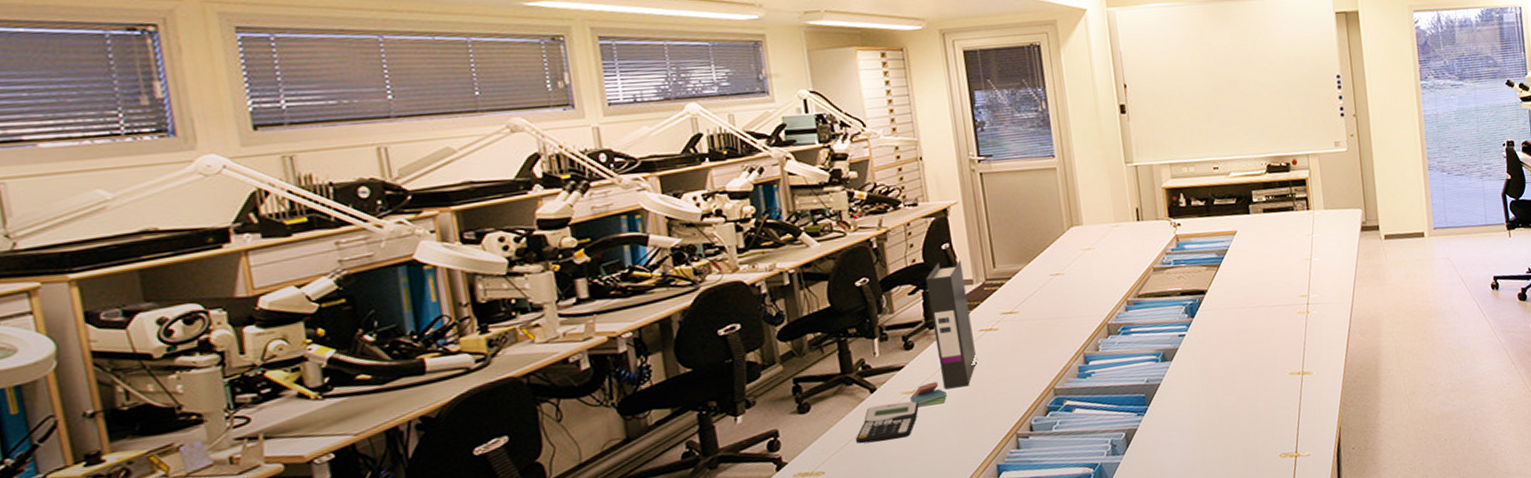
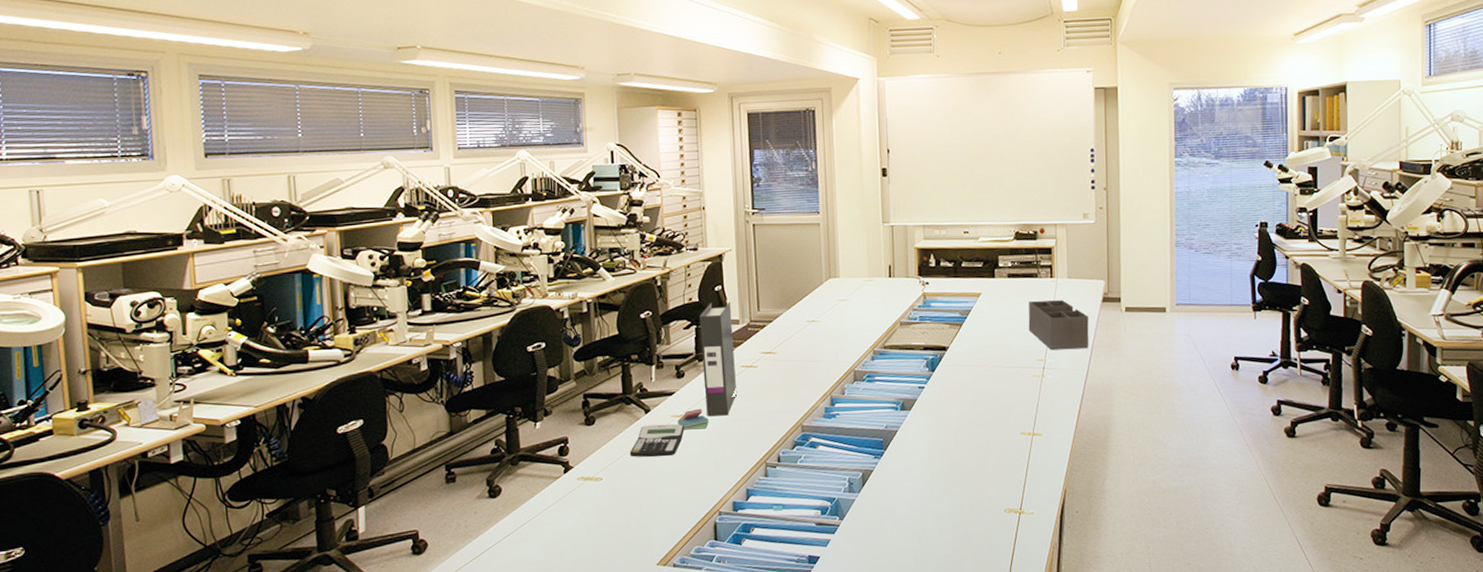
desk organizer: none [1287,232,1351,285] -> present [1028,300,1089,351]

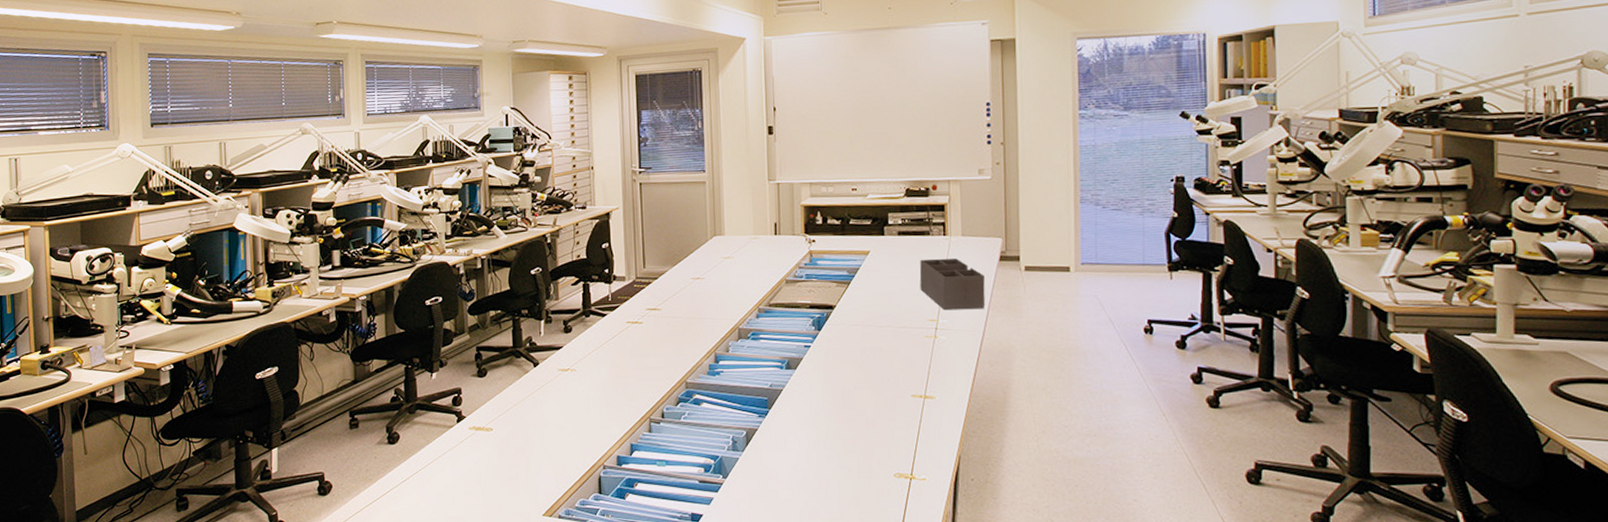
calculator: present [629,424,685,457] -> none [518,377,571,410]
sticky notes: present [678,408,709,430] -> none [565,363,595,384]
binder: present [698,301,737,417] -> none [586,258,622,371]

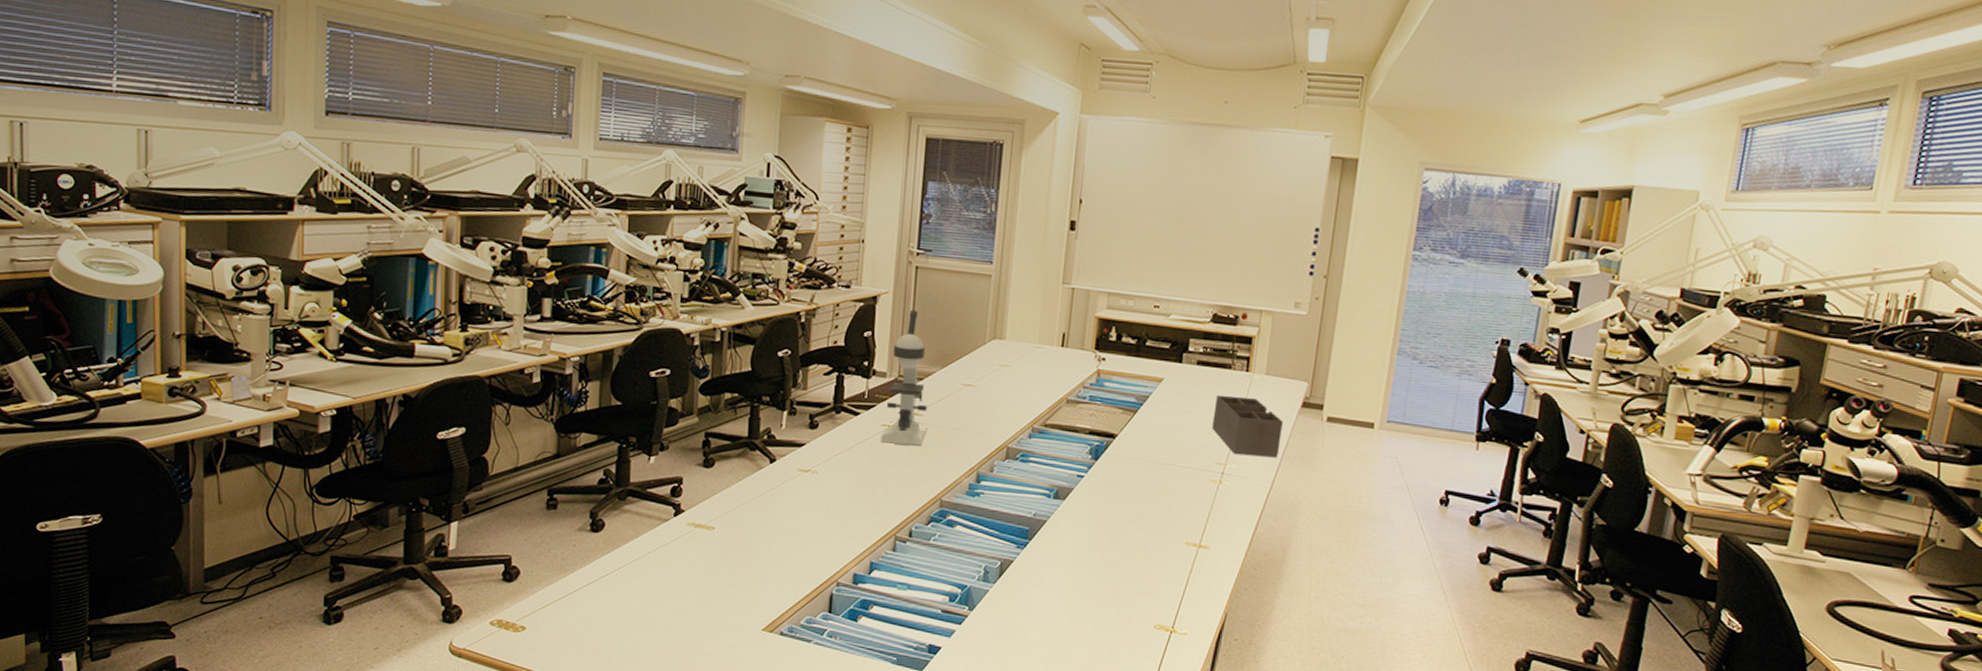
microscope: none [627,219,667,338] -> present [881,309,928,446]

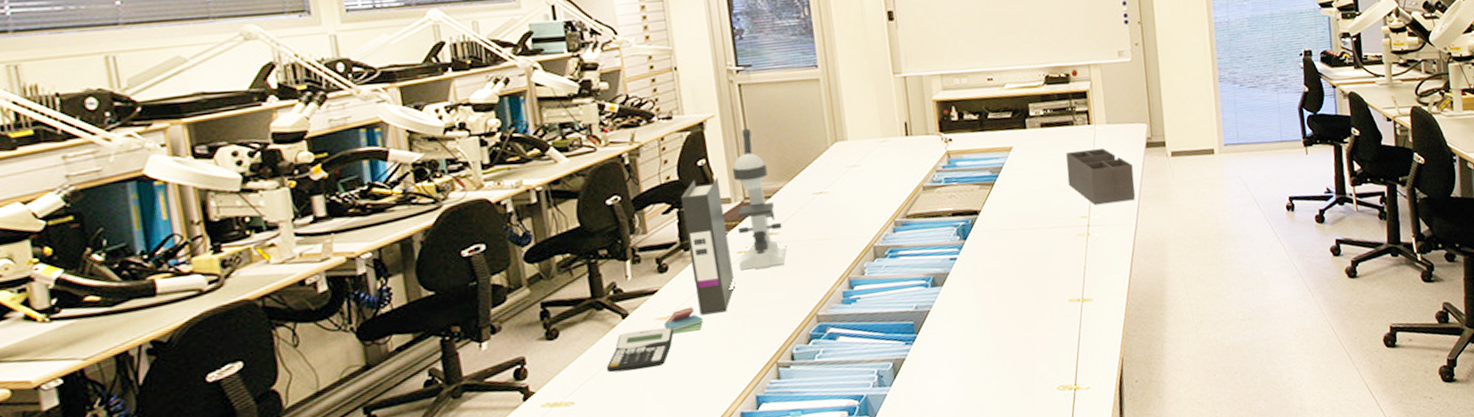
calculator: none [747,475,811,513] -> present [606,327,674,373]
sticky notes: none [804,465,839,489] -> present [664,306,703,334]
binder: none [837,349,880,478] -> present [680,177,735,316]

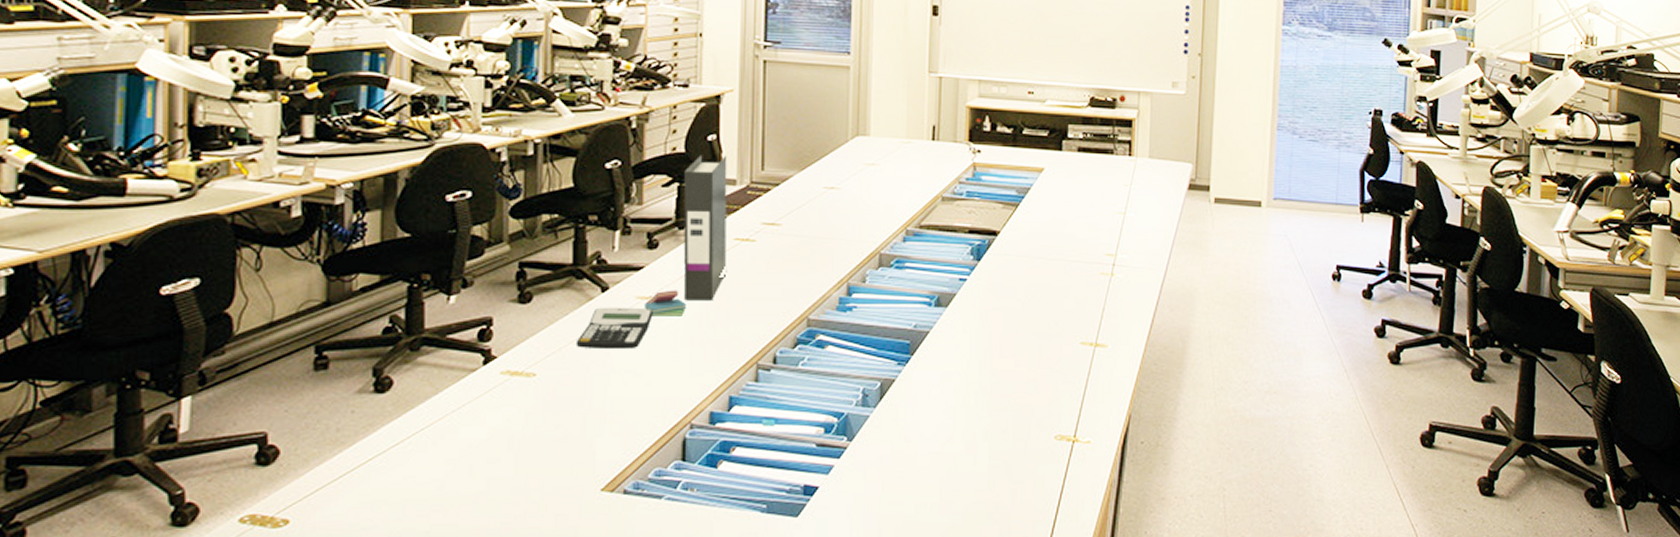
microscope: present [731,128,787,271] -> none [734,108,787,259]
desk organizer: present [1066,148,1135,206] -> none [1098,182,1171,244]

